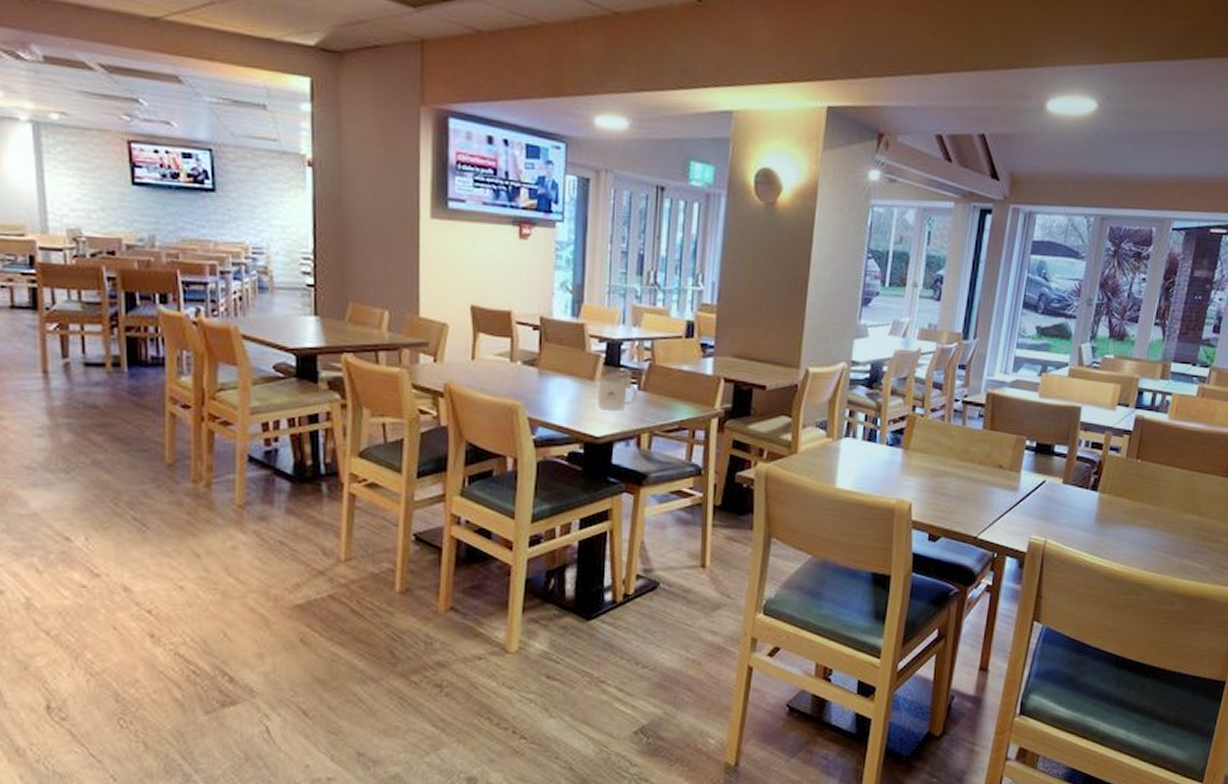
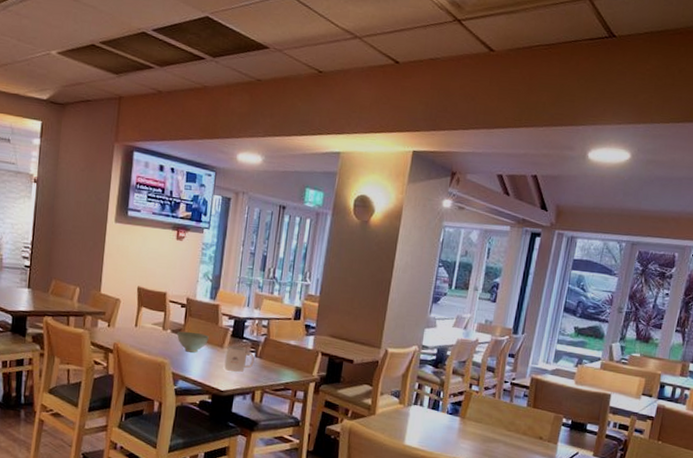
bowl: none [529,361,576,390] -> present [176,331,210,353]

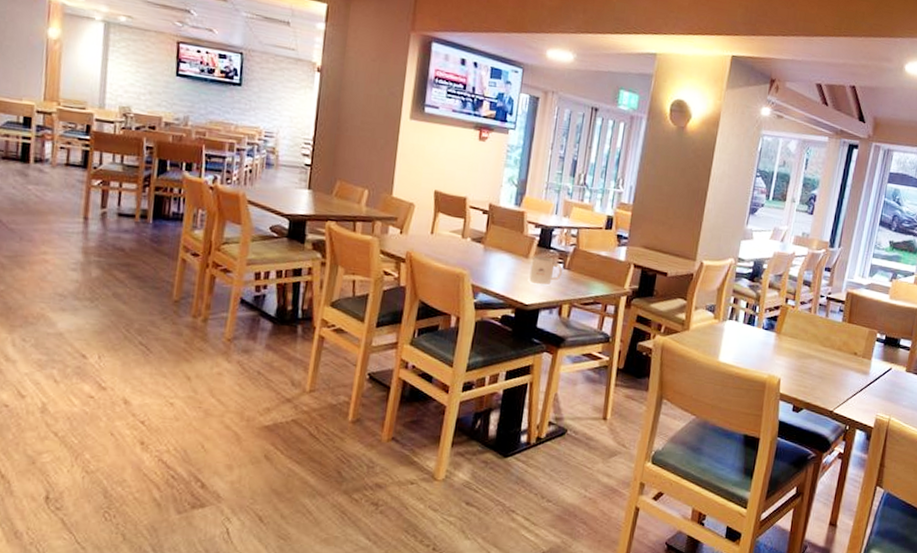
bowl: present [176,331,210,353] -> none [477,240,514,264]

